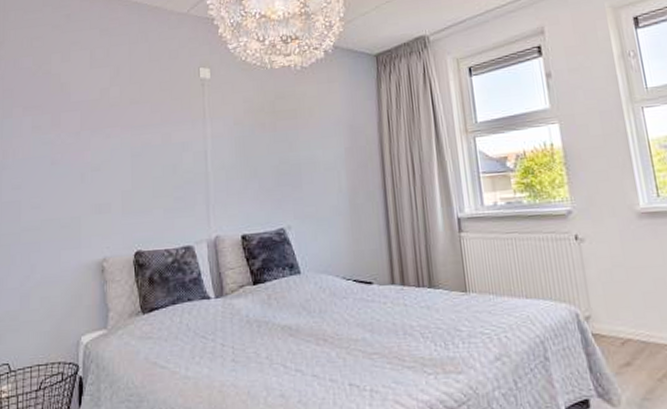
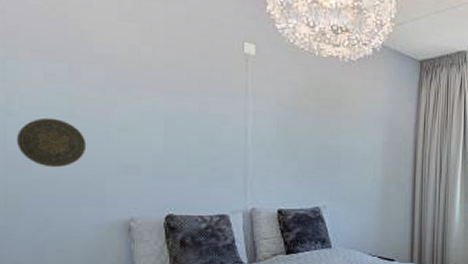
decorative plate: none [9,167,66,215] -> present [16,117,87,168]

